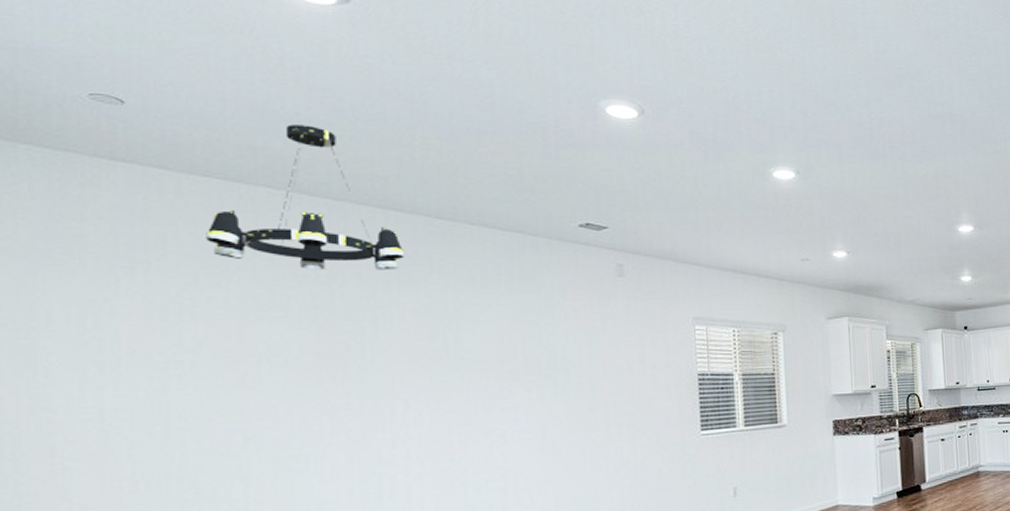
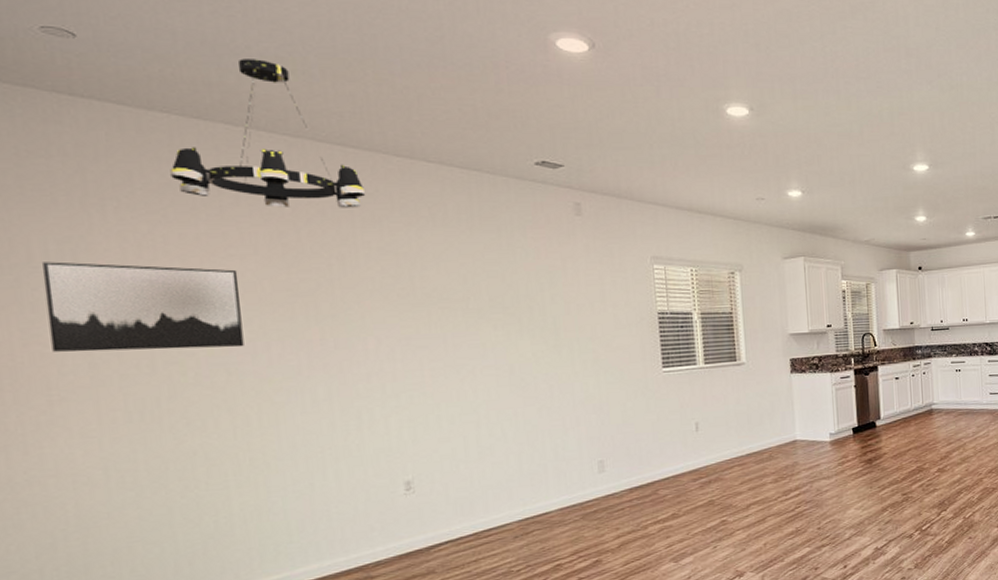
wall art: none [60,325,266,419] -> present [42,261,244,352]

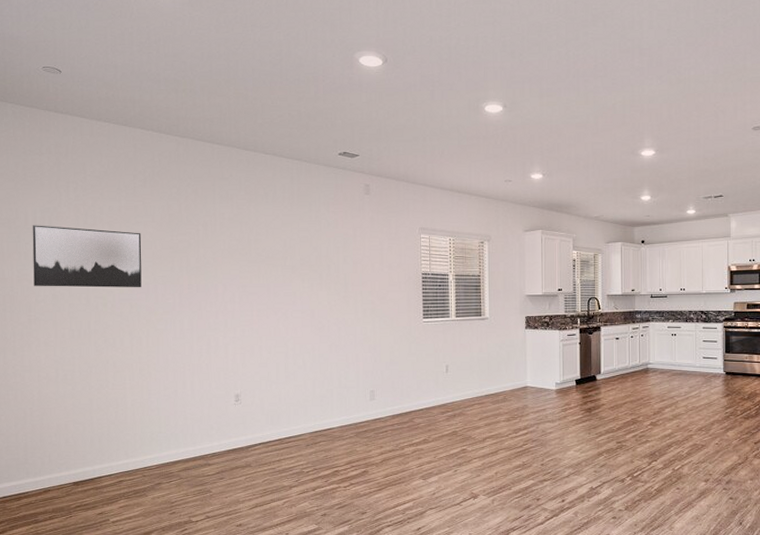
chandelier: present [170,59,366,208] -> none [107,82,224,189]

